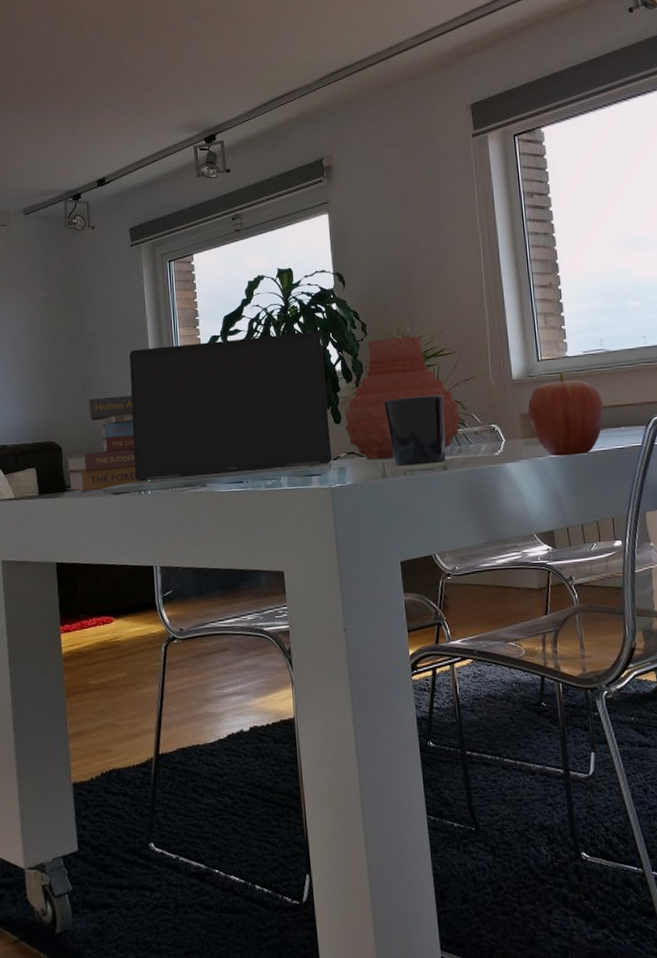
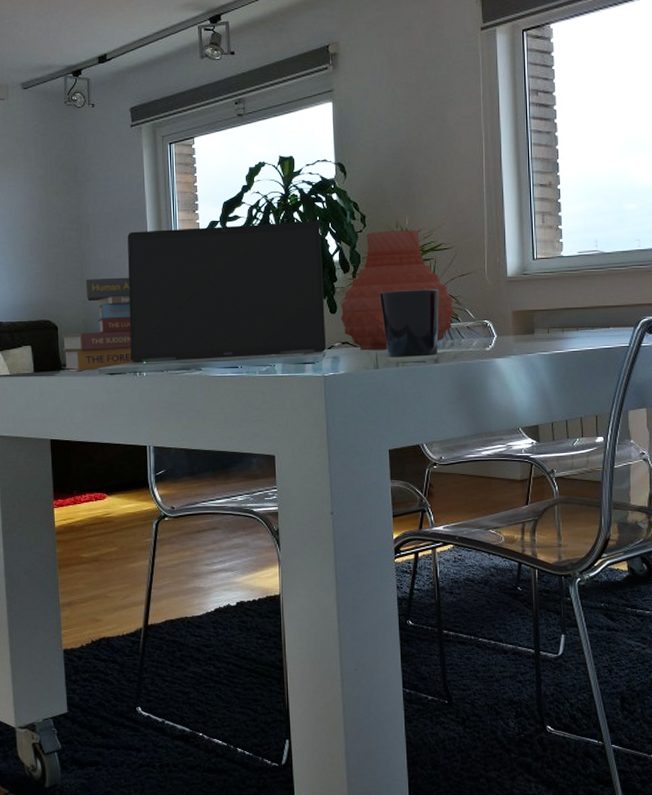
fruit: present [528,373,604,457] -> none [521,272,595,354]

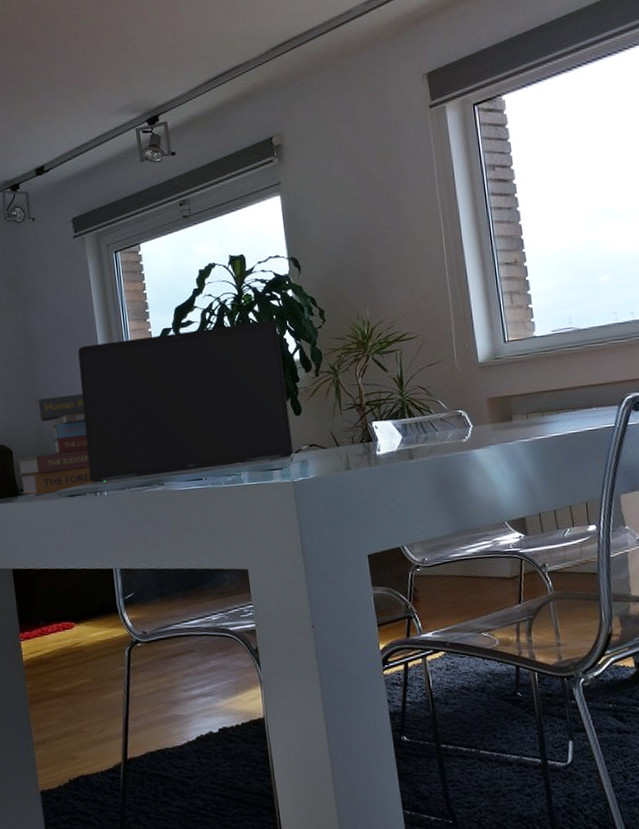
vase: present [340,230,455,351] -> none [304,321,426,452]
mug: present [379,288,439,363] -> none [345,381,412,463]

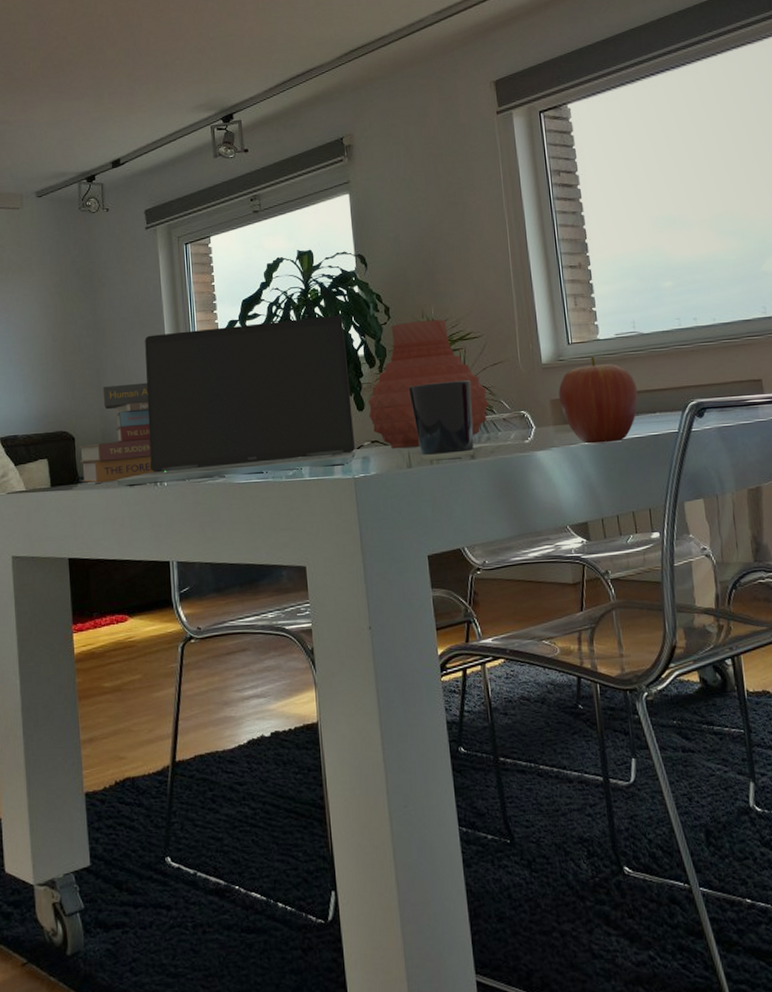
vase: none [304,321,426,452] -> present [367,319,489,449]
mug: none [345,381,412,463] -> present [408,379,474,461]
fruit: none [495,353,575,441] -> present [558,356,638,444]

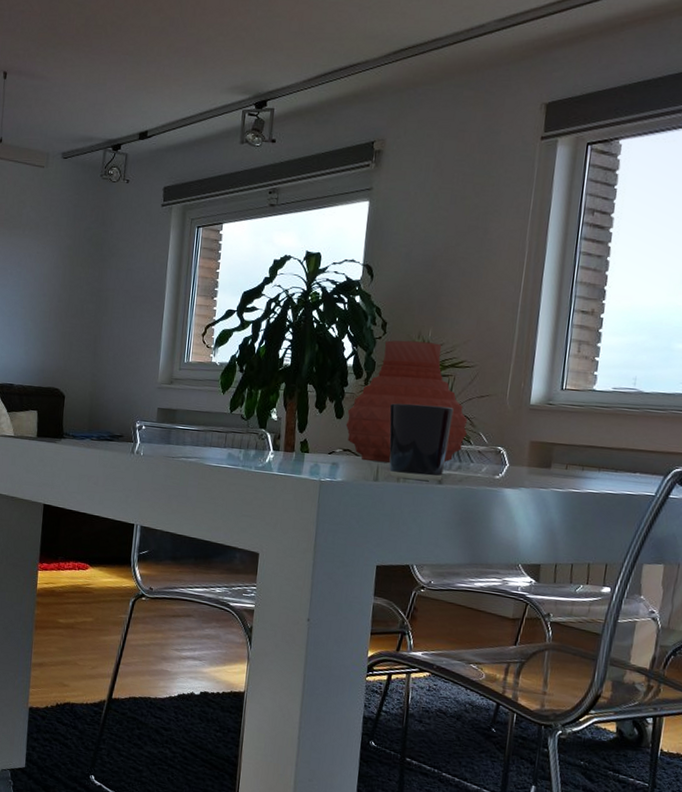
books: present [79,382,156,483] -> none [66,353,140,443]
laptop: present [116,315,356,487] -> none [97,311,339,467]
fruit: present [558,356,638,444] -> none [539,406,623,494]

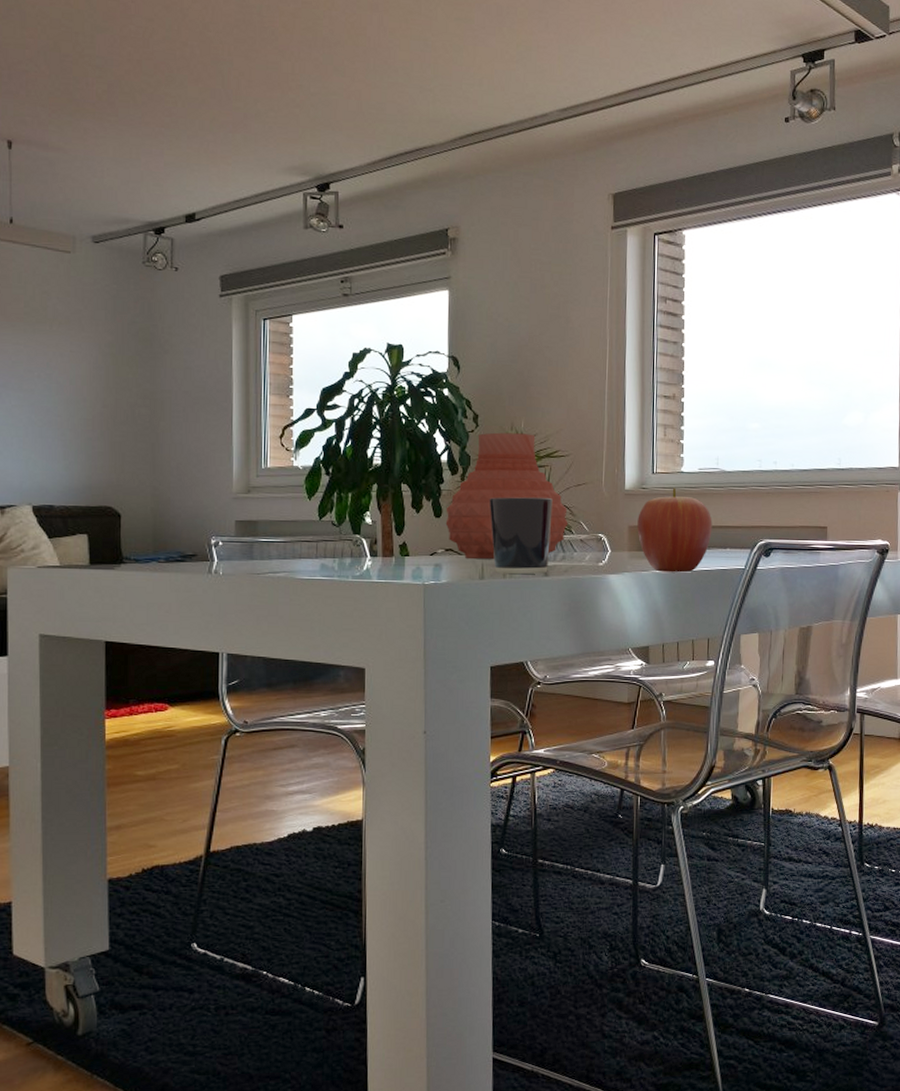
fruit: none [539,406,623,494] -> present [637,488,713,573]

